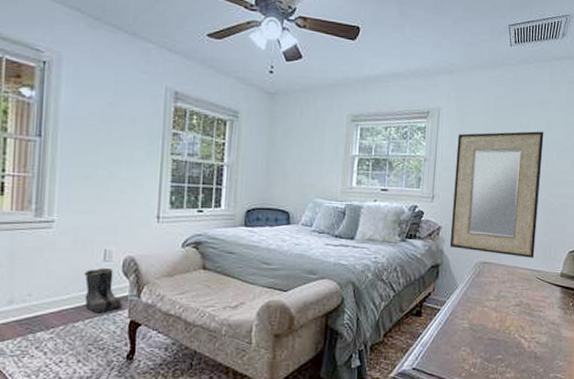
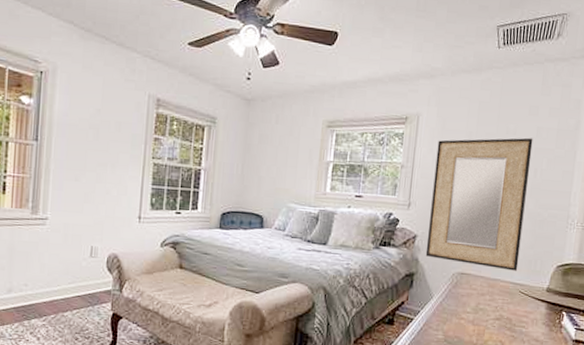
boots: present [84,267,123,313] -> none [73,263,107,305]

